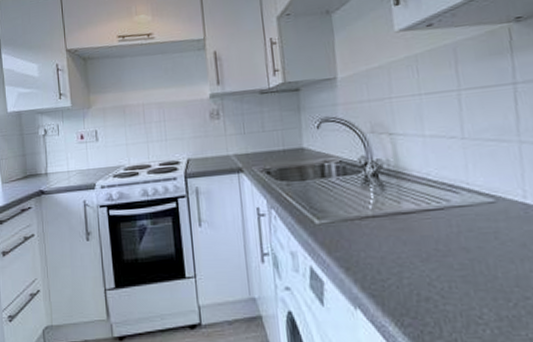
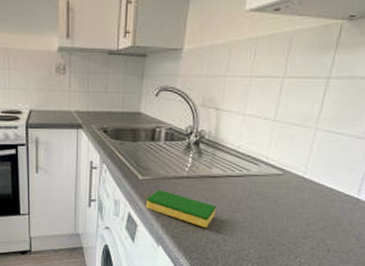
dish sponge: none [328,234,421,281] -> present [146,189,216,228]

